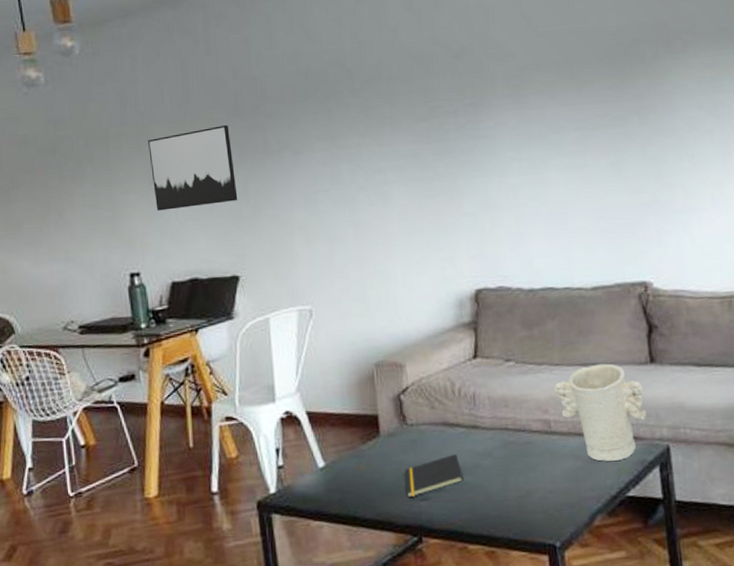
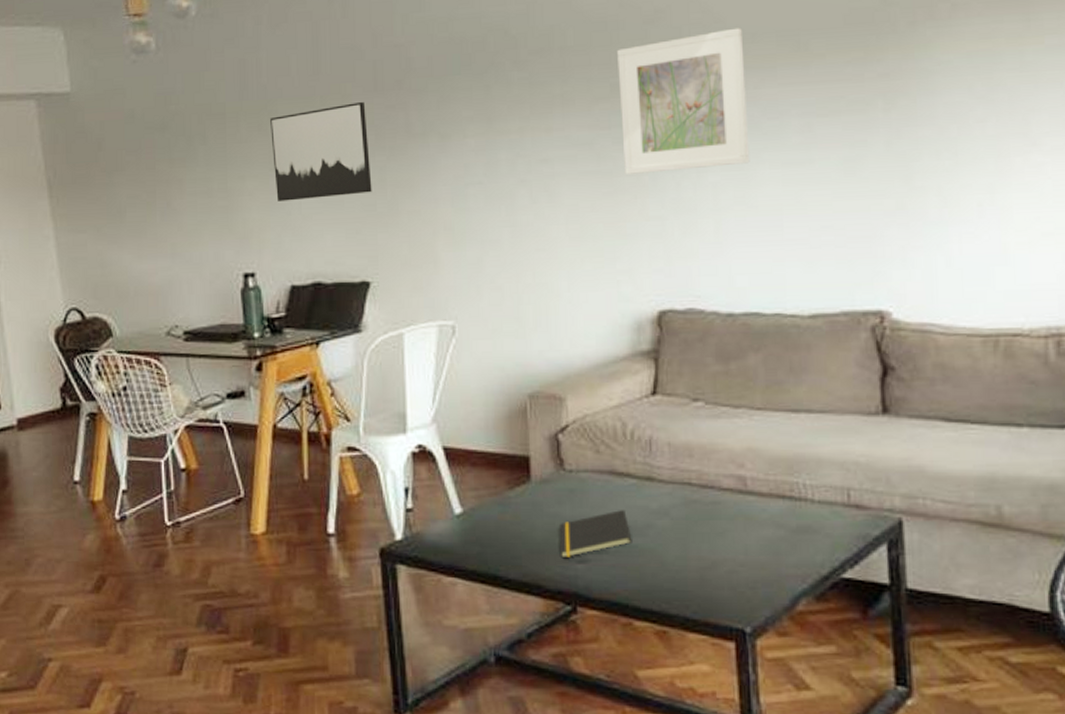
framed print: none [433,60,540,180] -> present [617,27,750,174]
decorative vase: present [554,363,646,462] -> none [754,411,873,534]

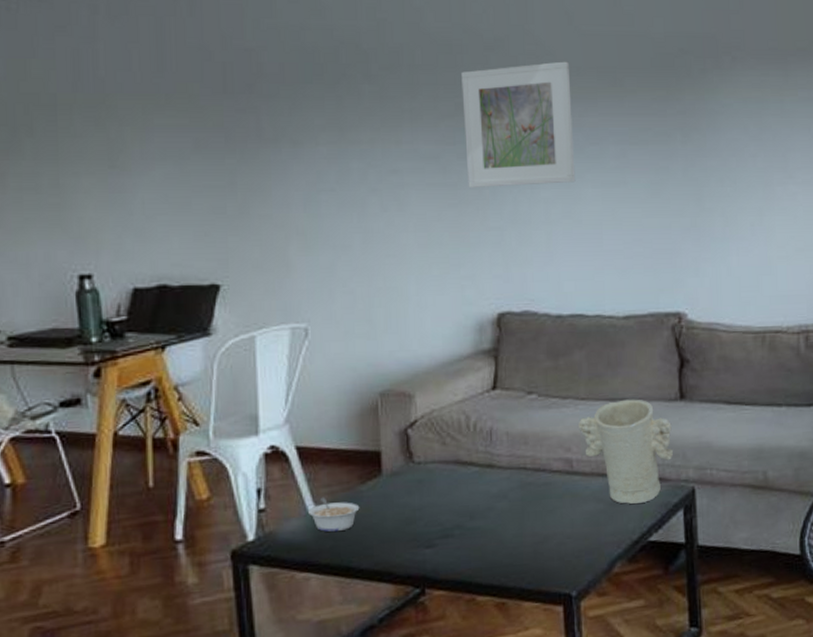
wall art: present [270,101,372,202] -> none [109,102,222,201]
legume: none [455,500,508,538] -> present [308,497,360,533]
notepad: present [559,510,632,559] -> none [408,496,475,545]
decorative vase: none [754,411,873,534] -> present [578,399,673,505]

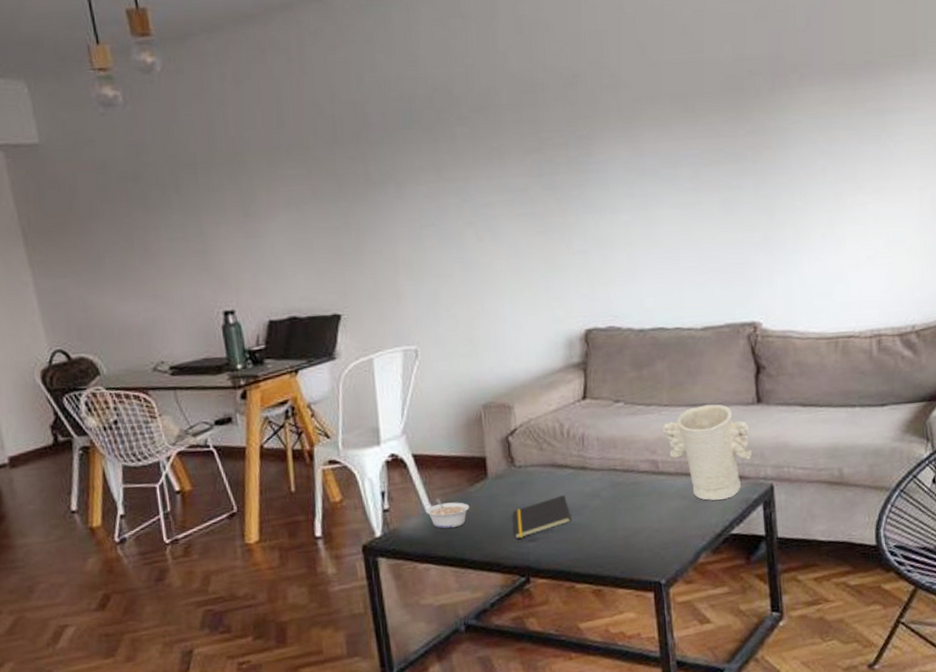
notepad: none [408,496,475,545] -> present [513,495,572,539]
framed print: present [461,61,576,187] -> none [543,91,653,216]

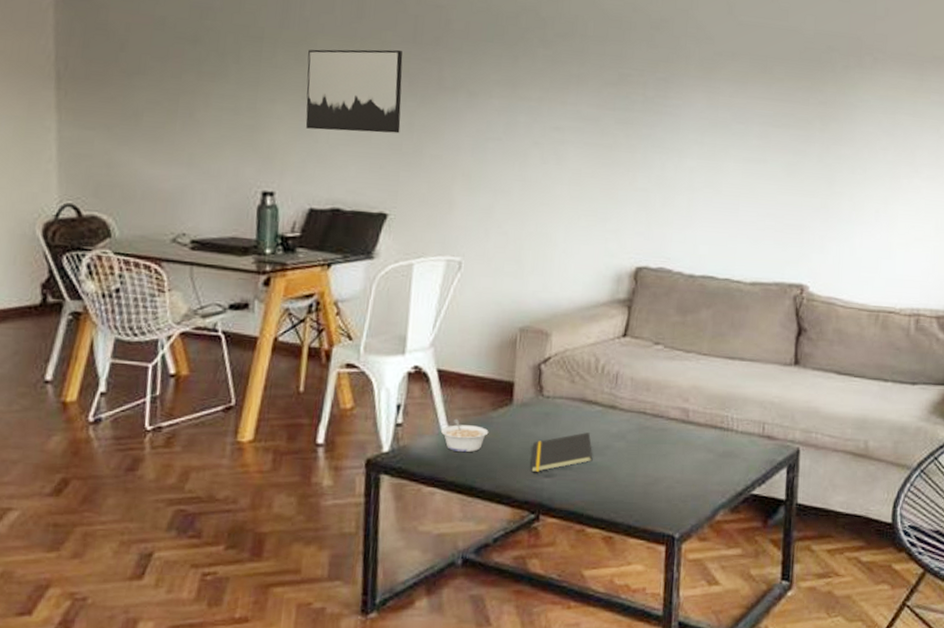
wall art: none [240,153,338,245] -> present [305,49,403,134]
decorative vase: present [662,404,752,501] -> none [698,359,784,458]

